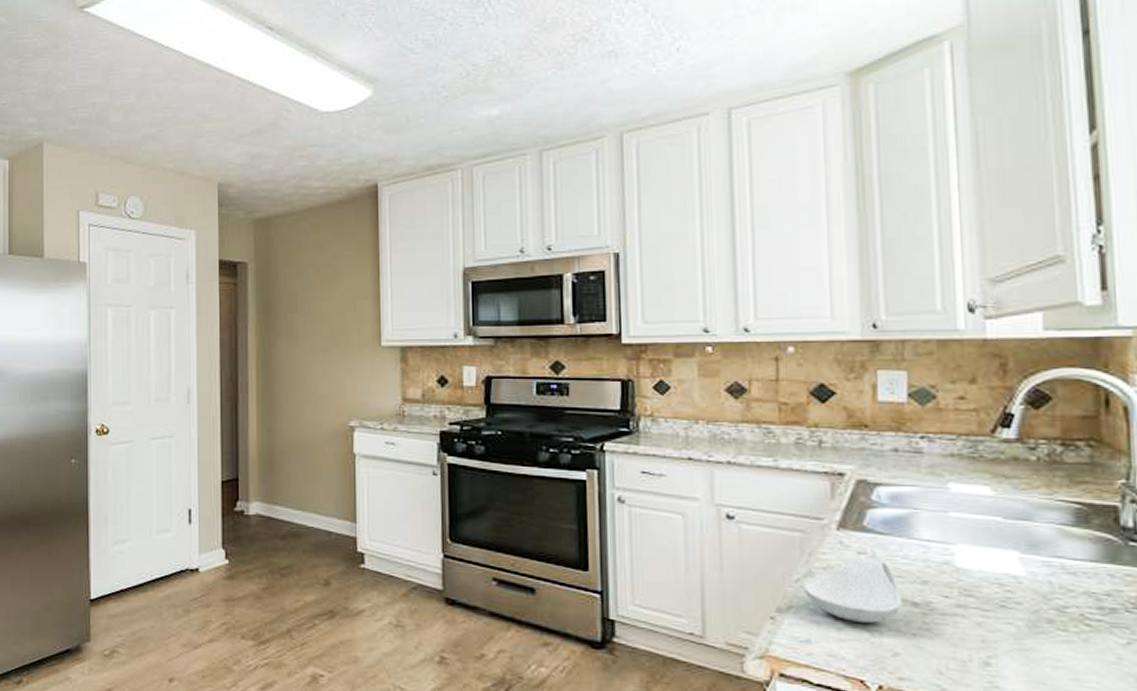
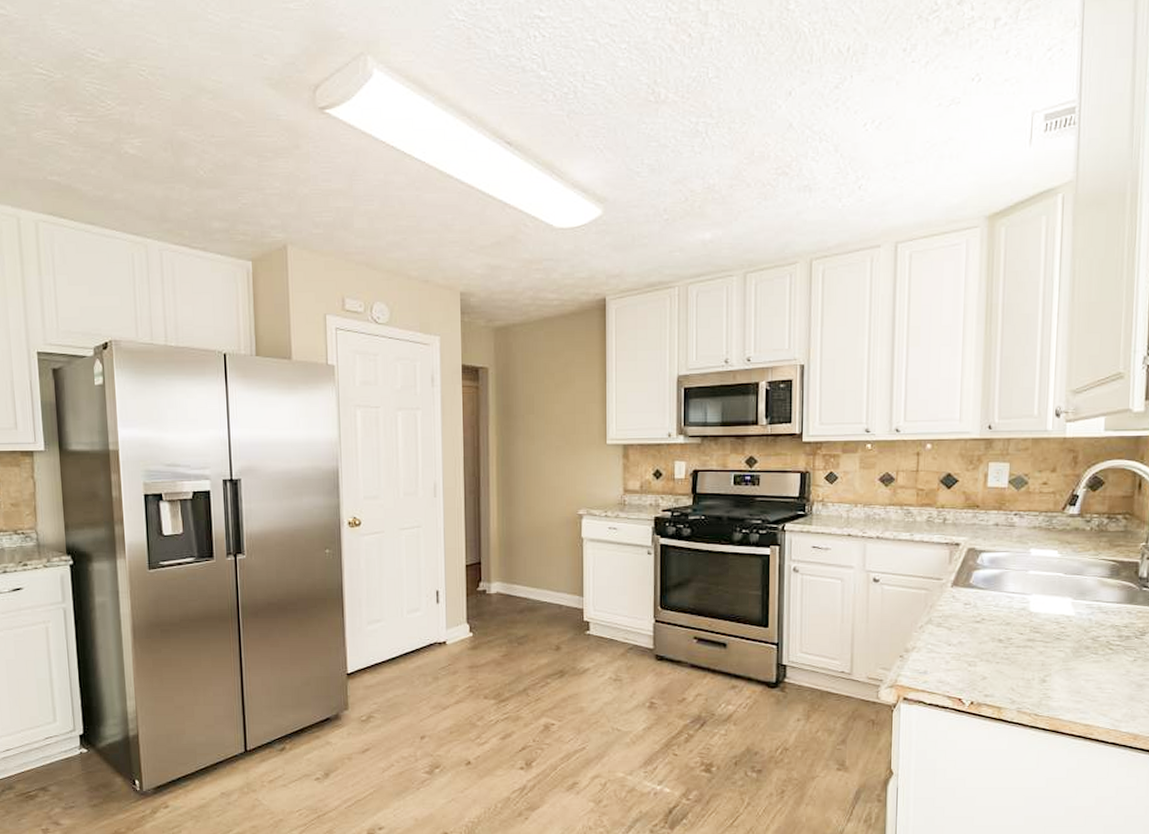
spoon rest: present [801,556,903,624] -> none [923,606,992,657]

